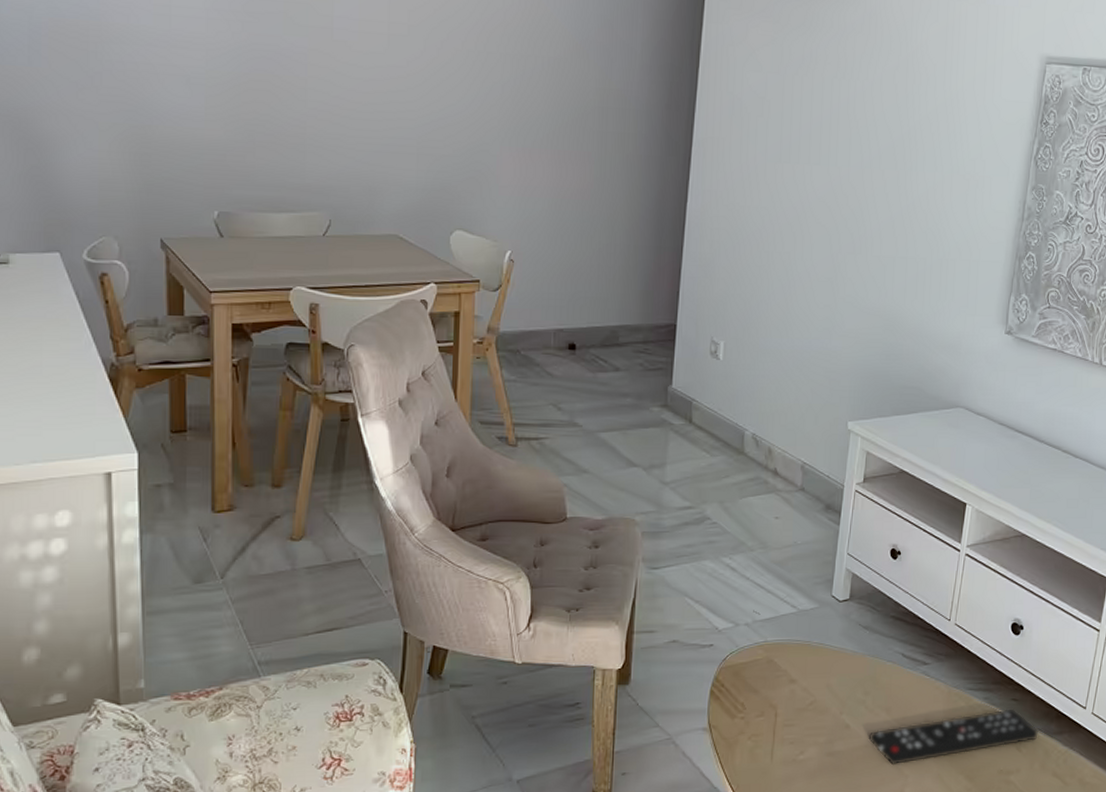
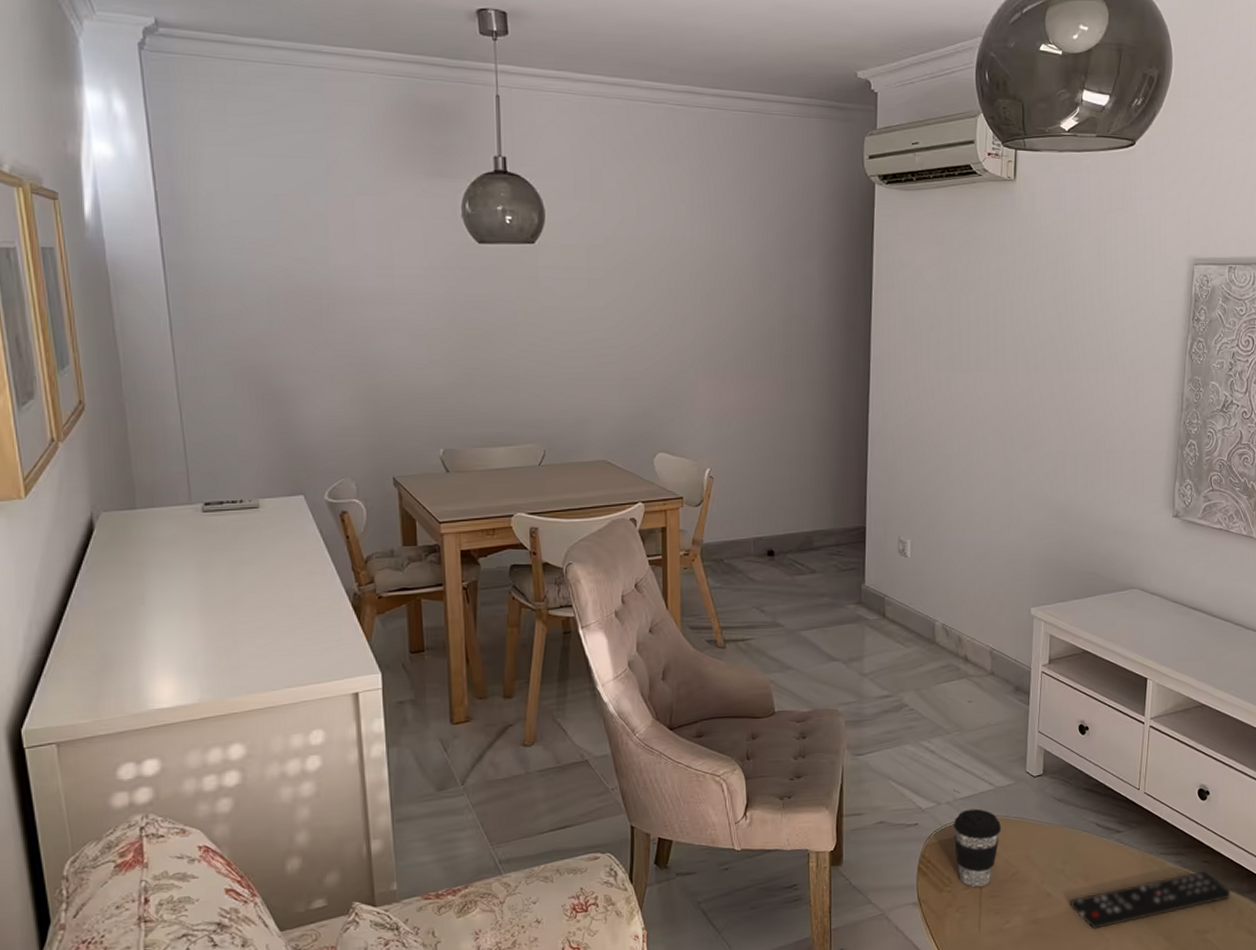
coffee cup: none [750,632,801,715] -> present [953,808,1001,888]

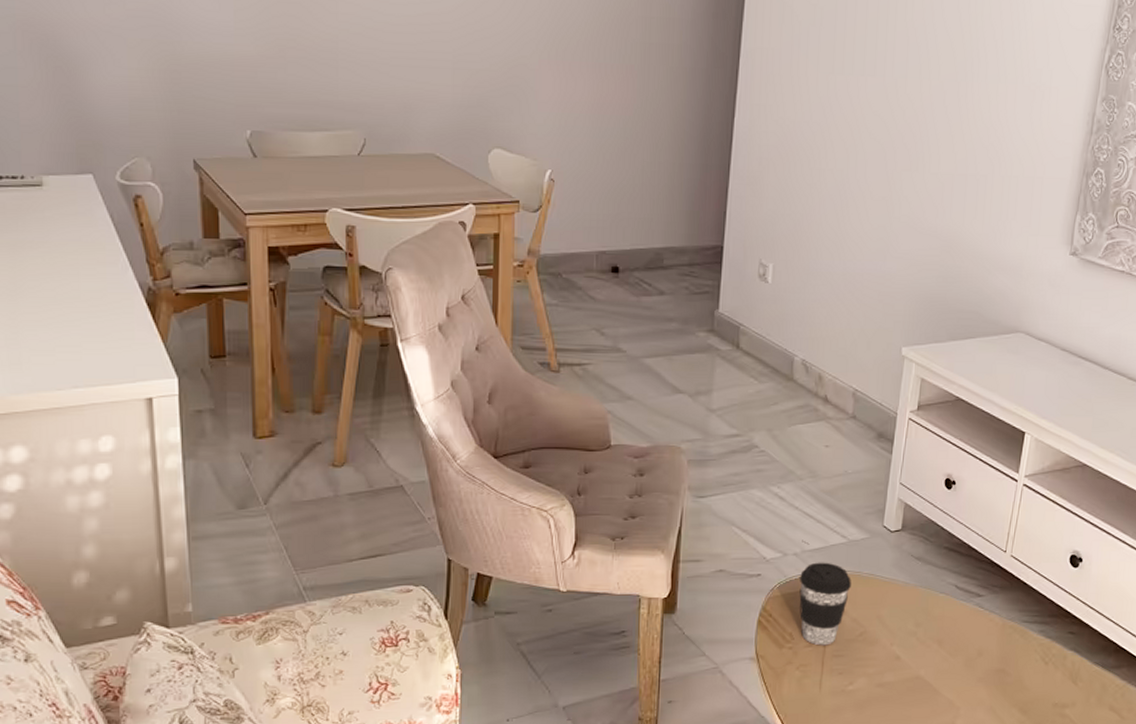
remote control: present [1069,870,1232,930] -> none [919,642,1097,698]

